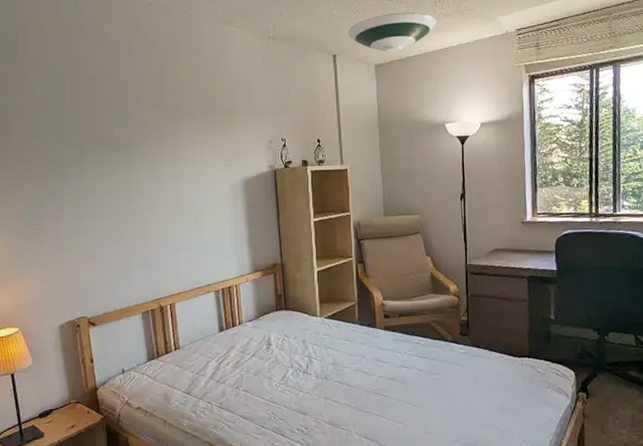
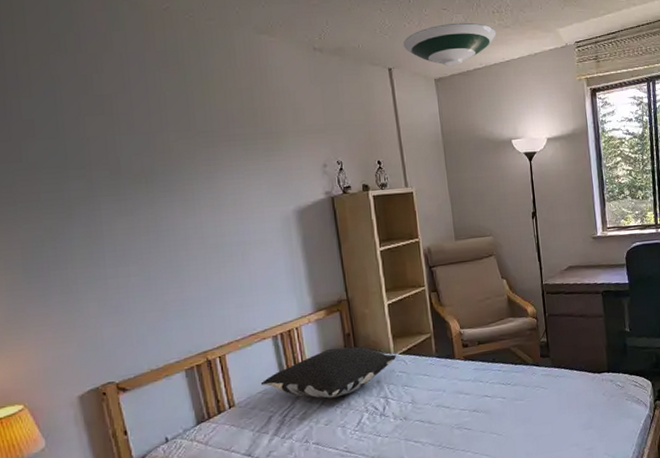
pillow: none [202,306,322,351] -> present [260,347,397,399]

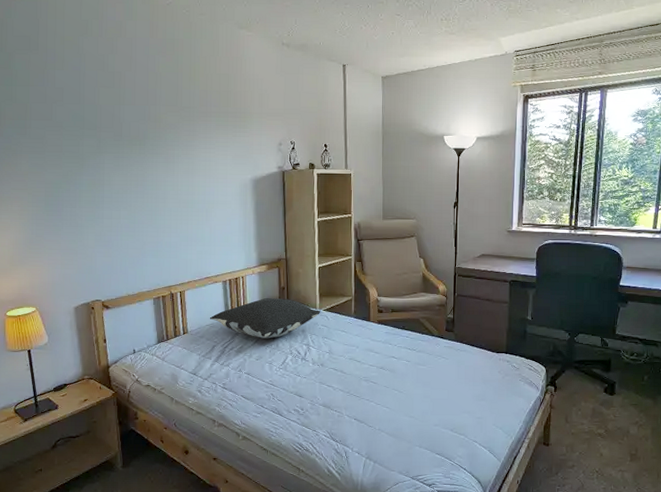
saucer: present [403,22,497,67] -> none [358,27,442,66]

